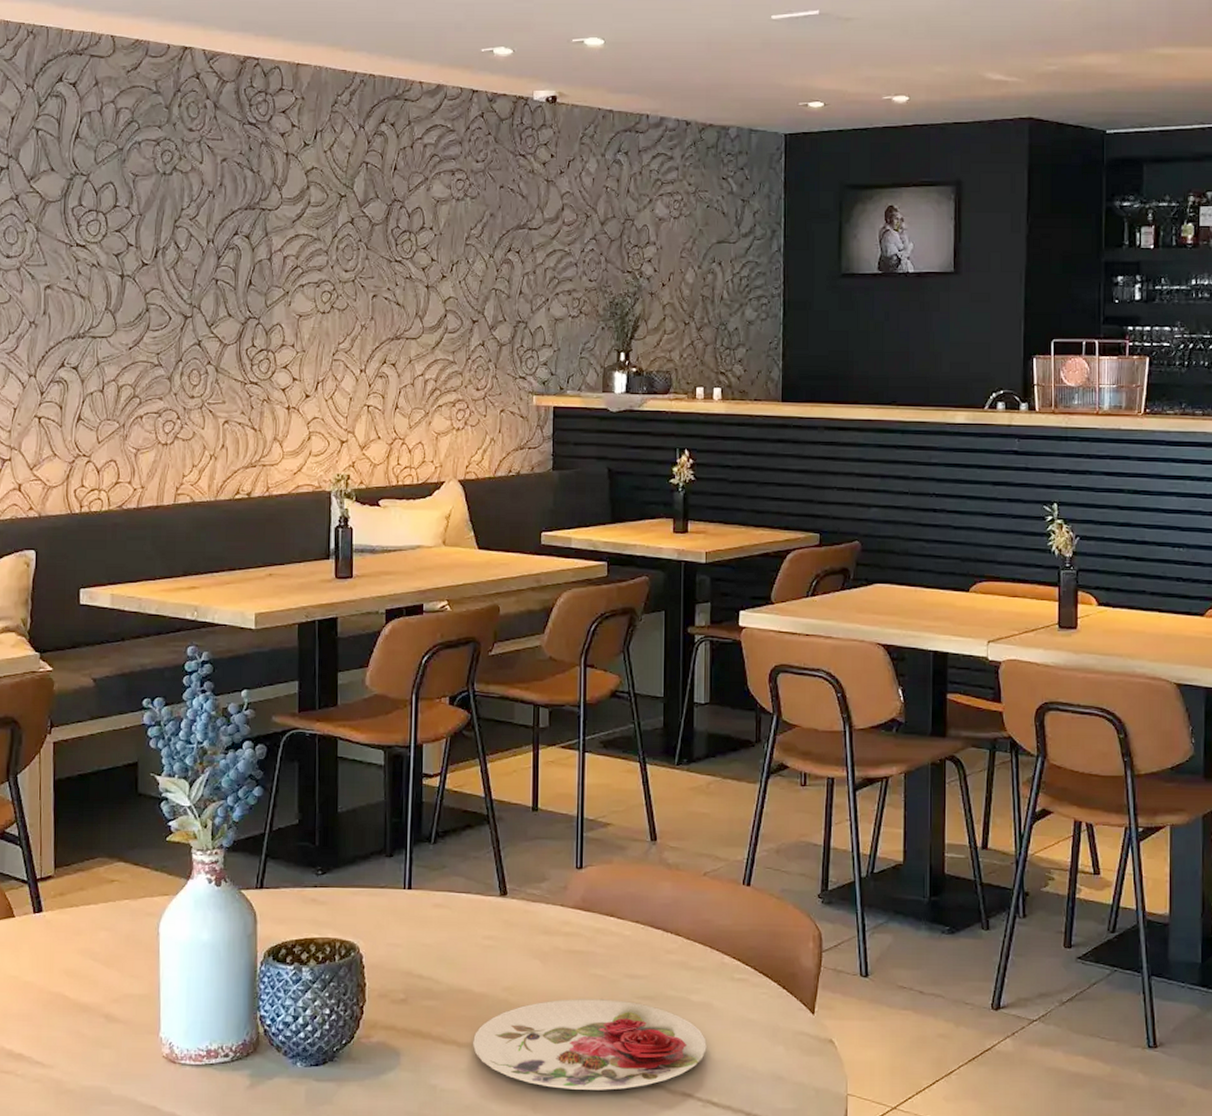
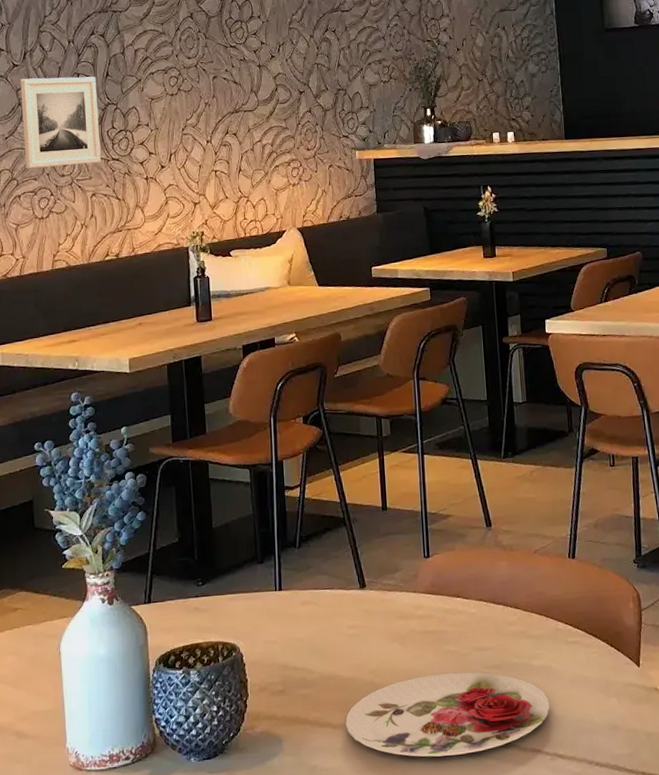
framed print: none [149,281,238,386] -> present [20,76,101,169]

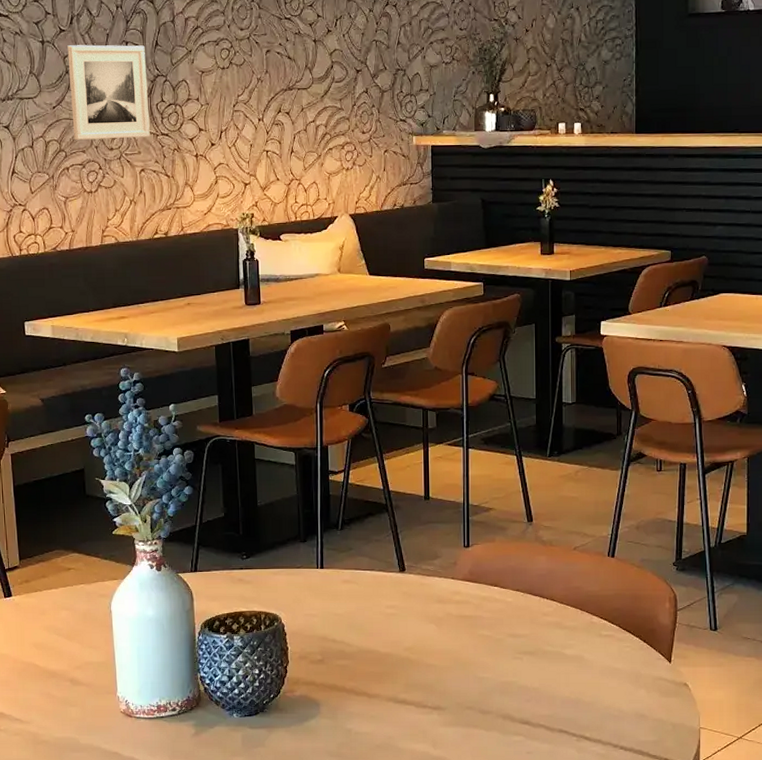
plate: present [345,671,550,757] -> none [380,655,579,730]

